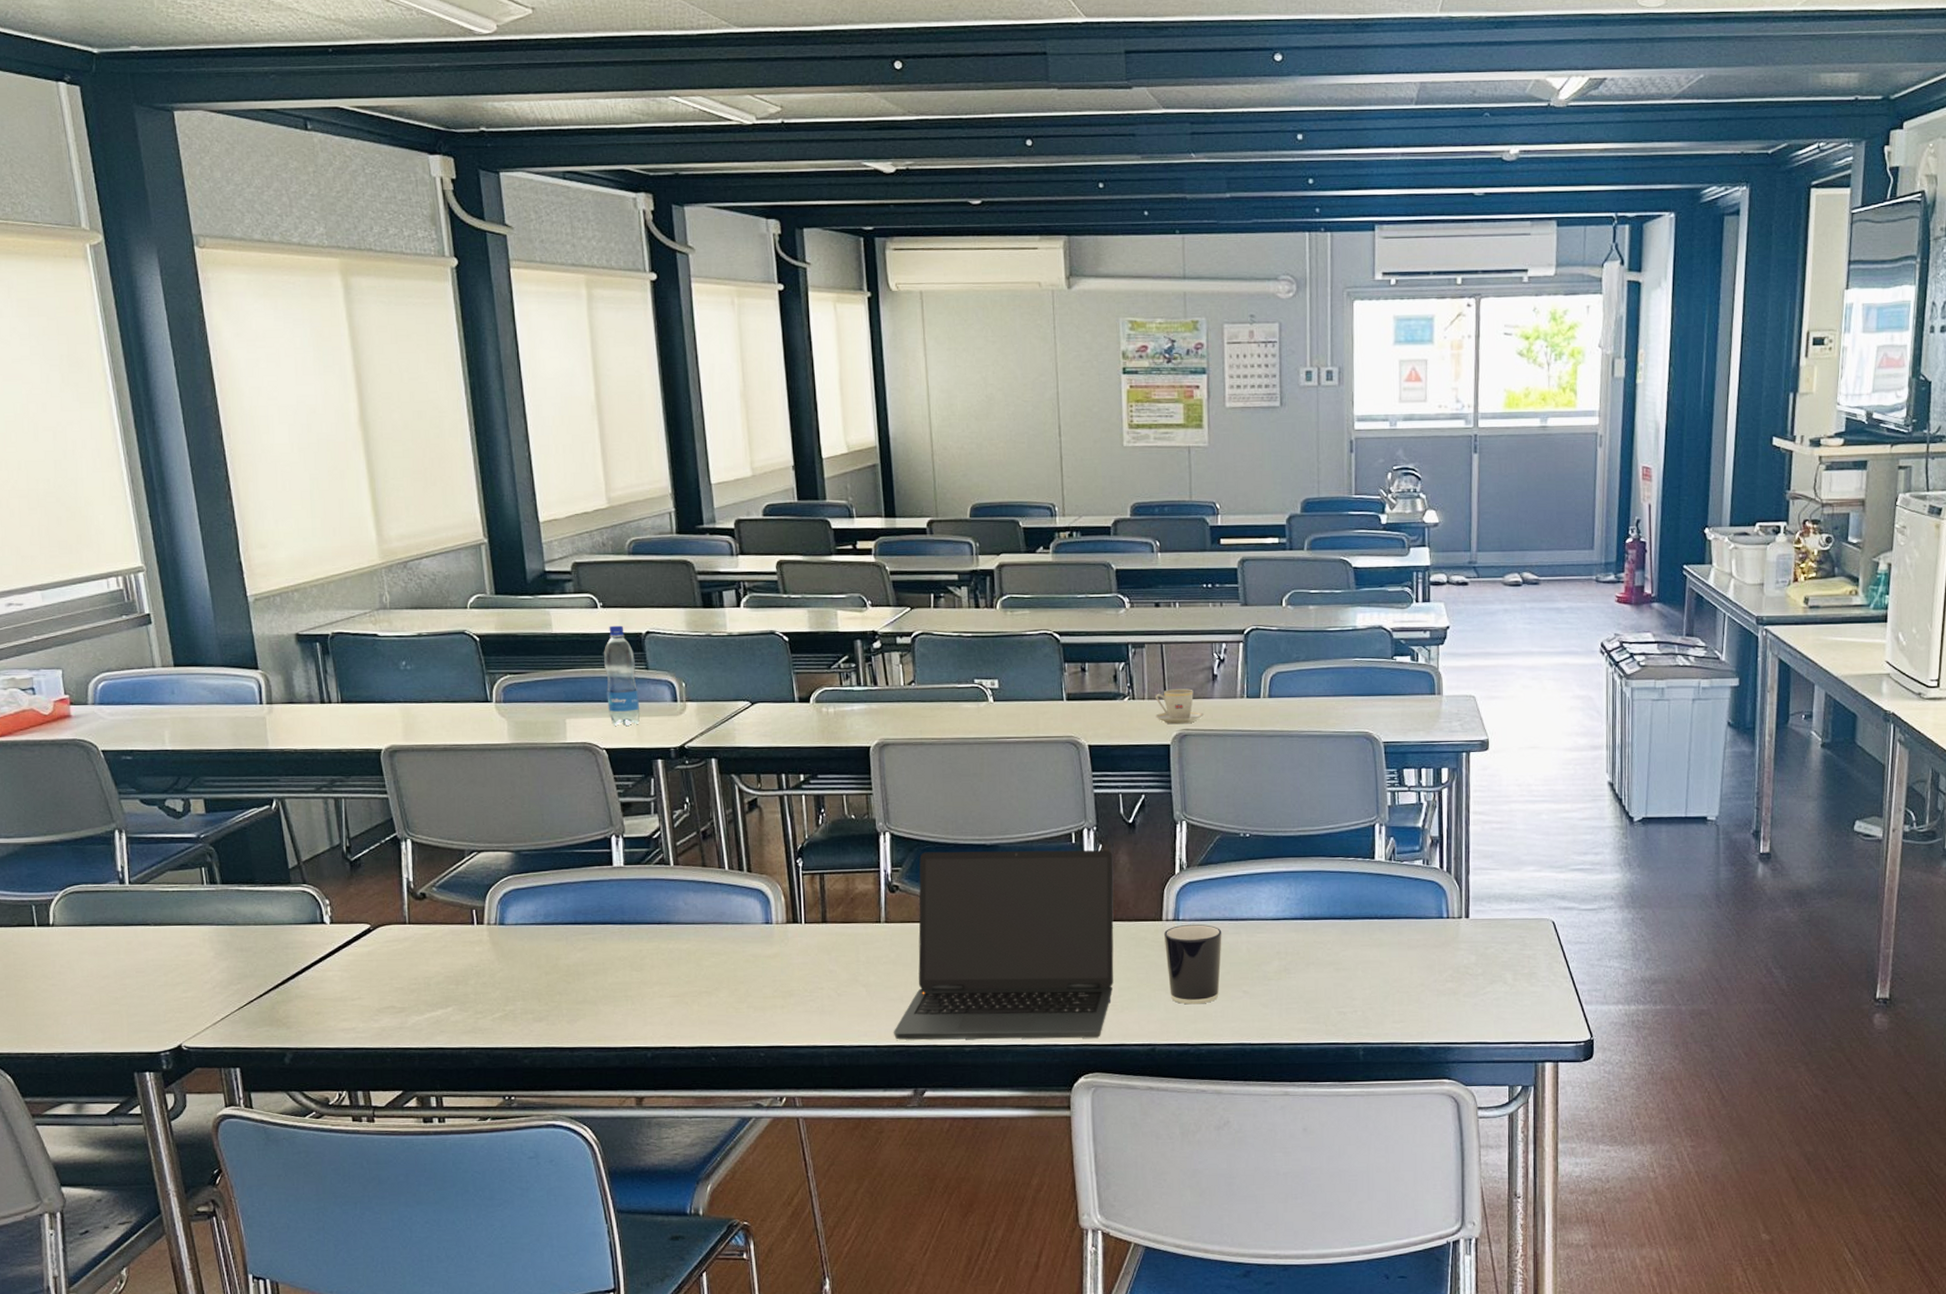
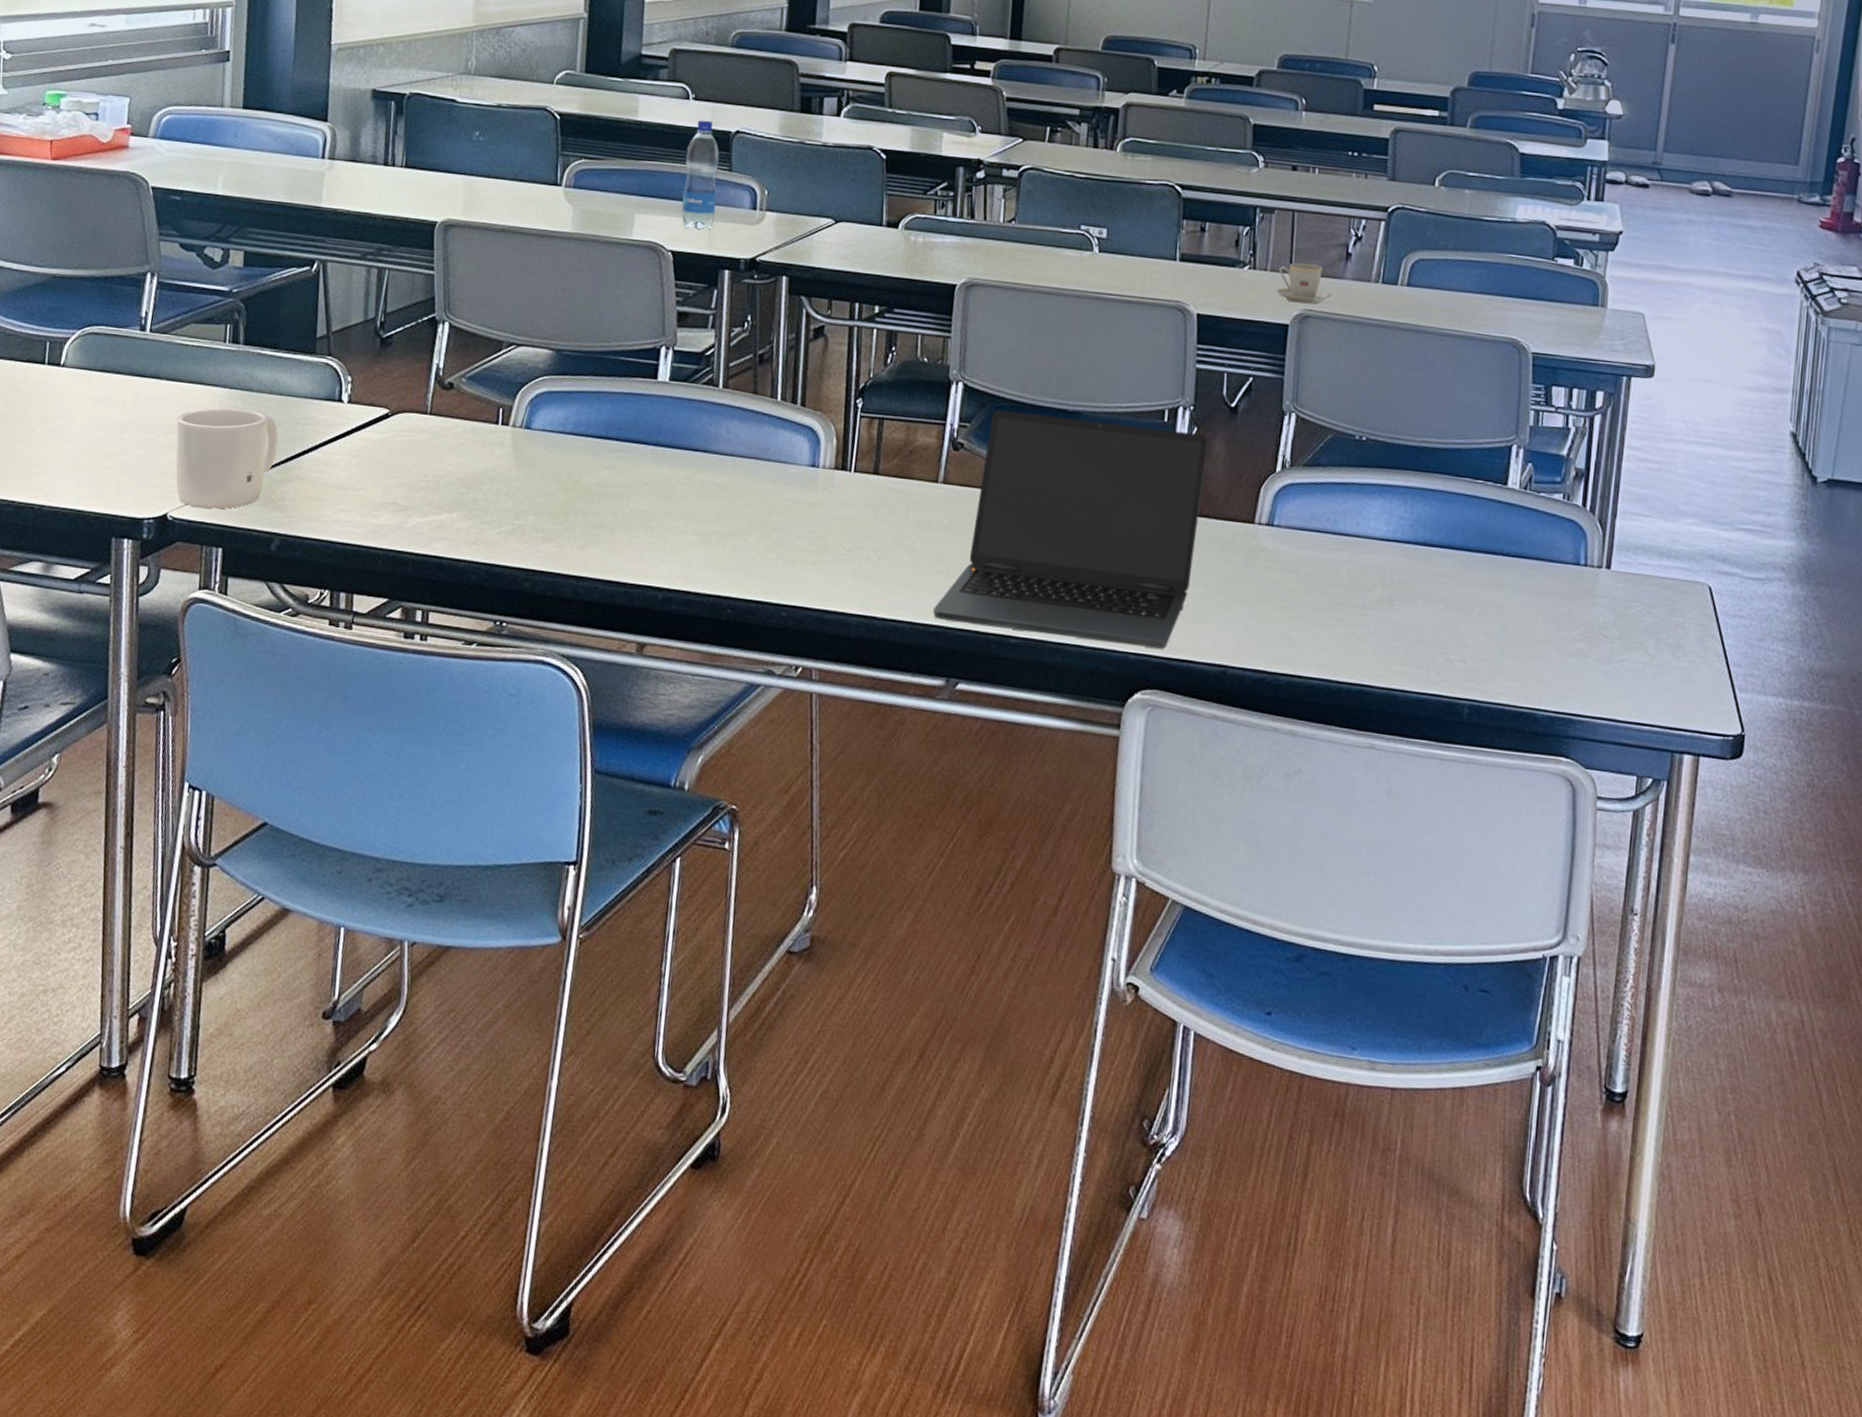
mug: none [172,941,273,1036] -> present [175,407,279,509]
mug: present [1163,924,1222,1005] -> none [1252,531,1321,627]

